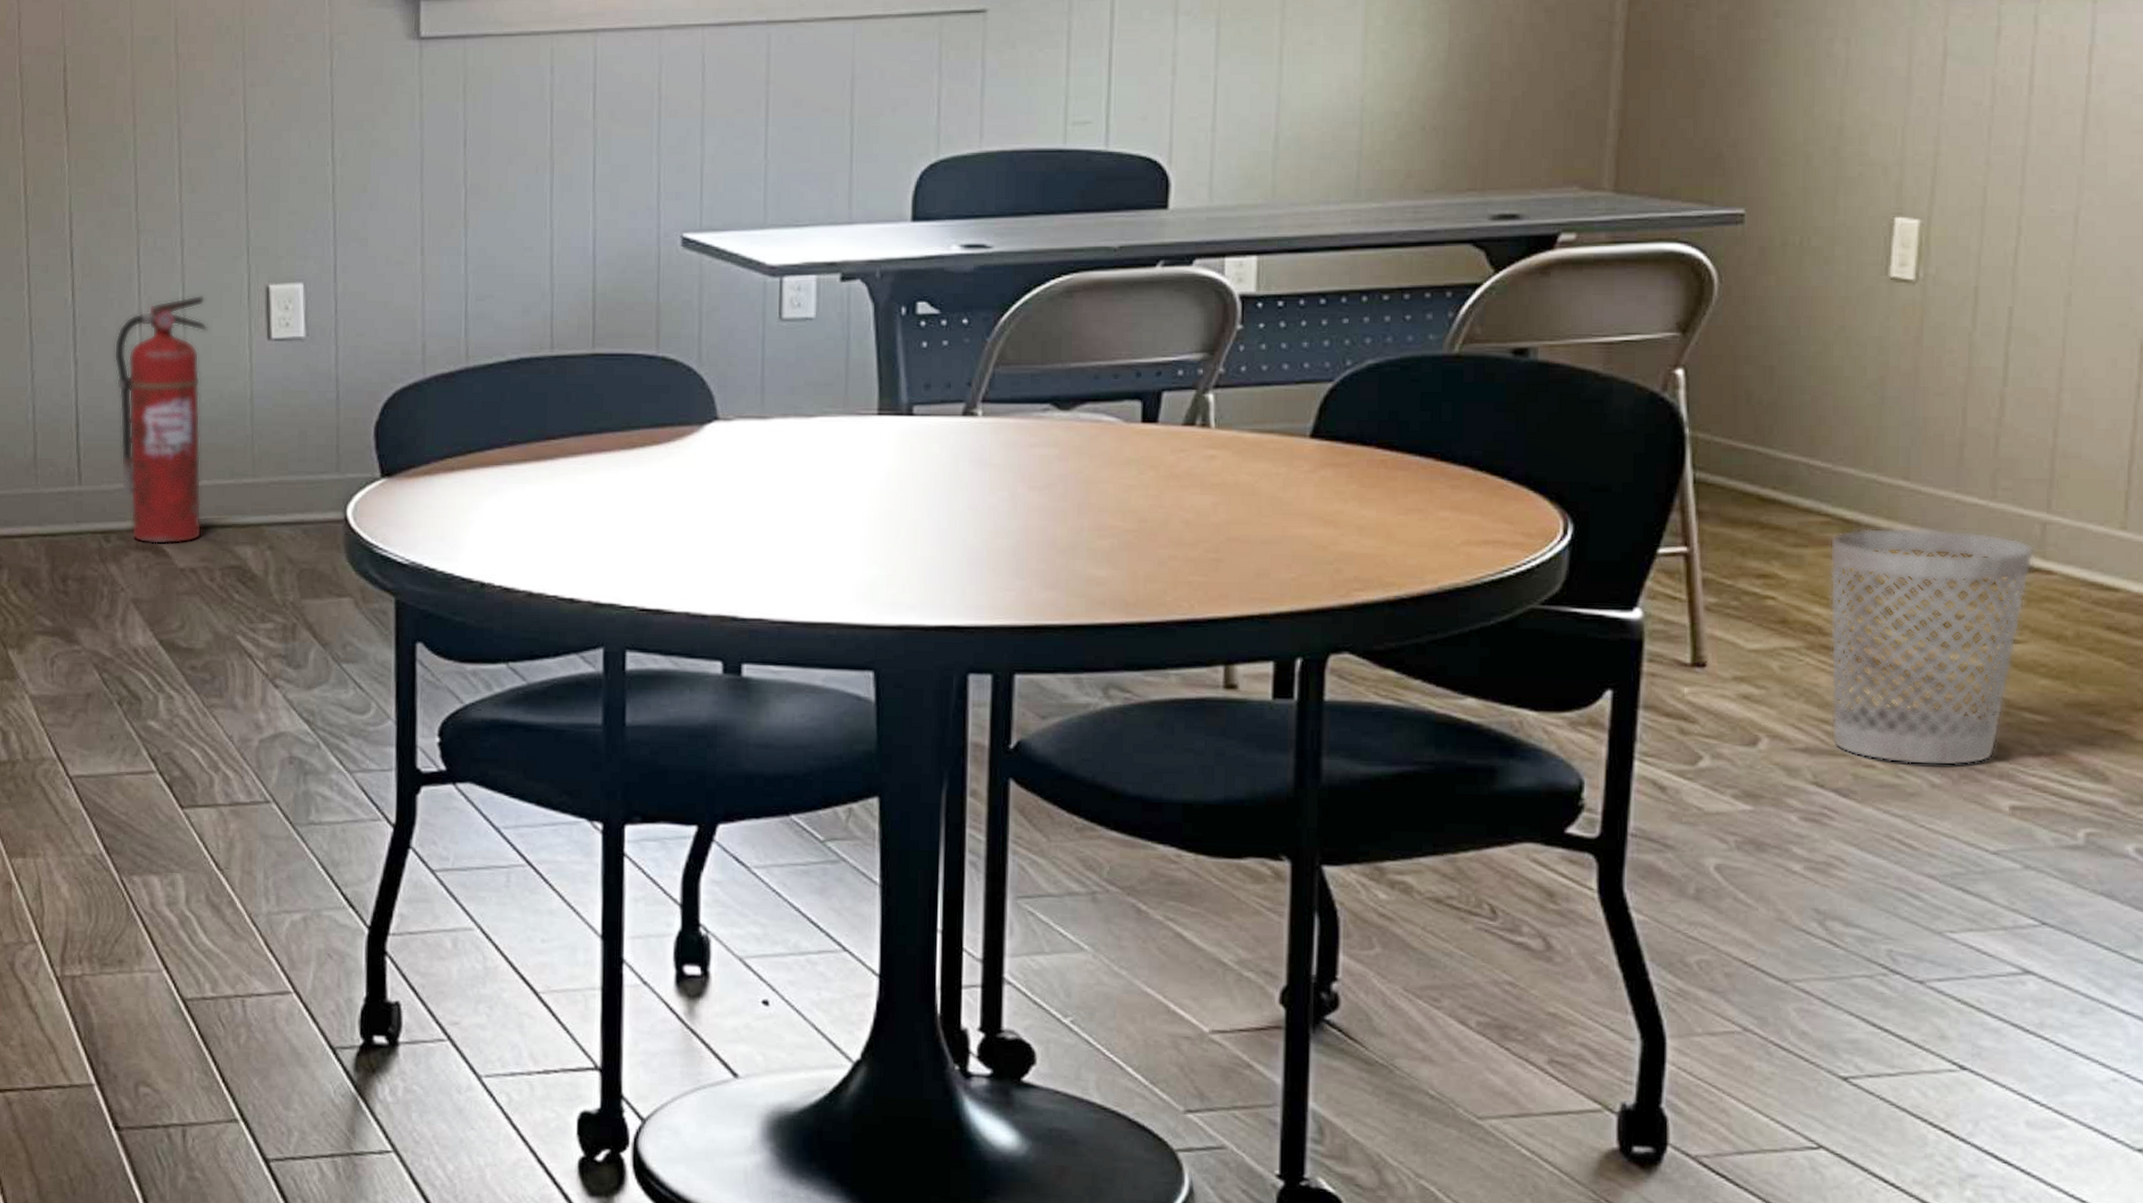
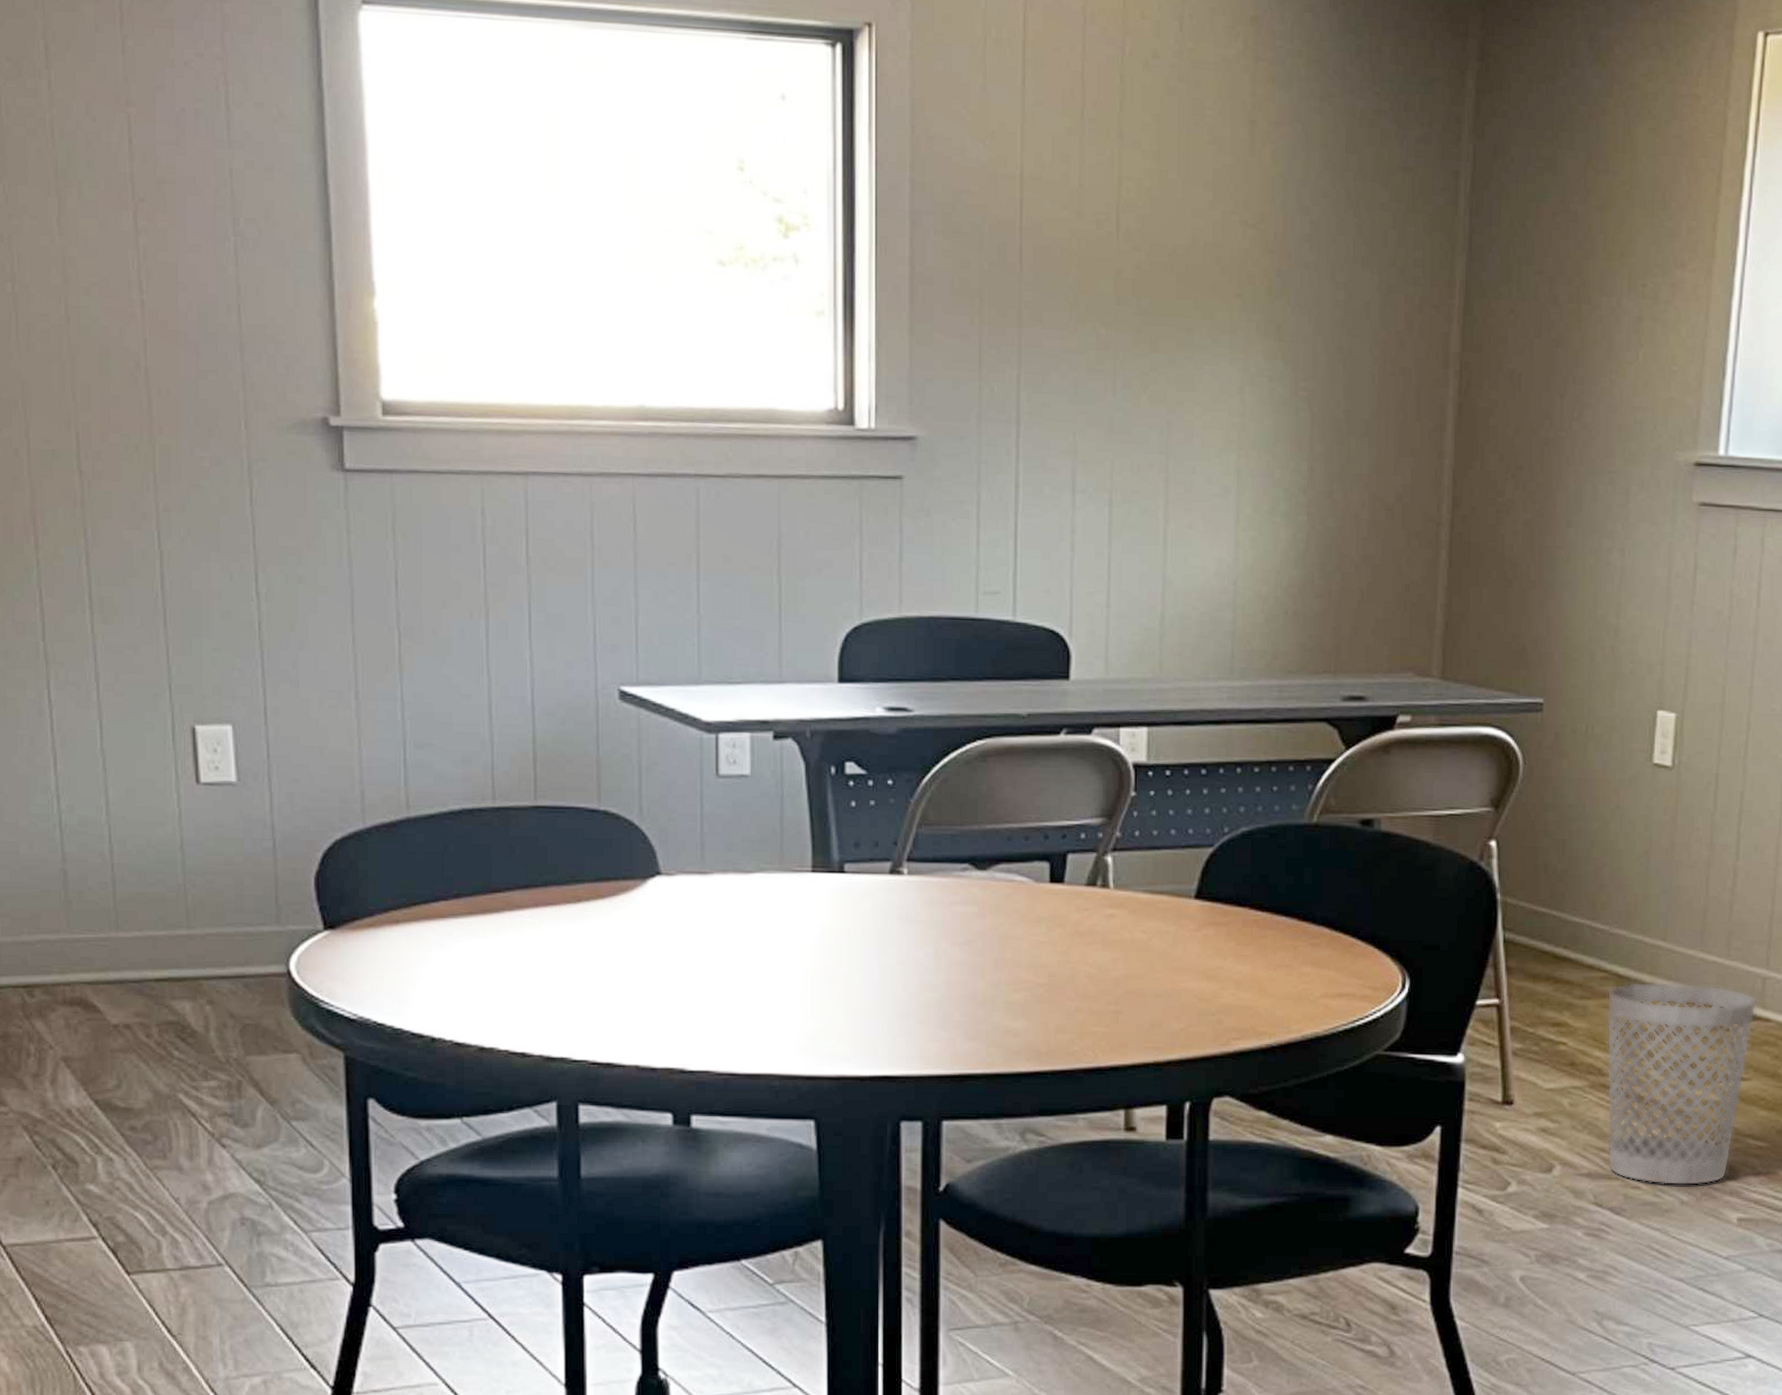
fire extinguisher: present [113,295,209,545] -> none [27,734,135,1000]

